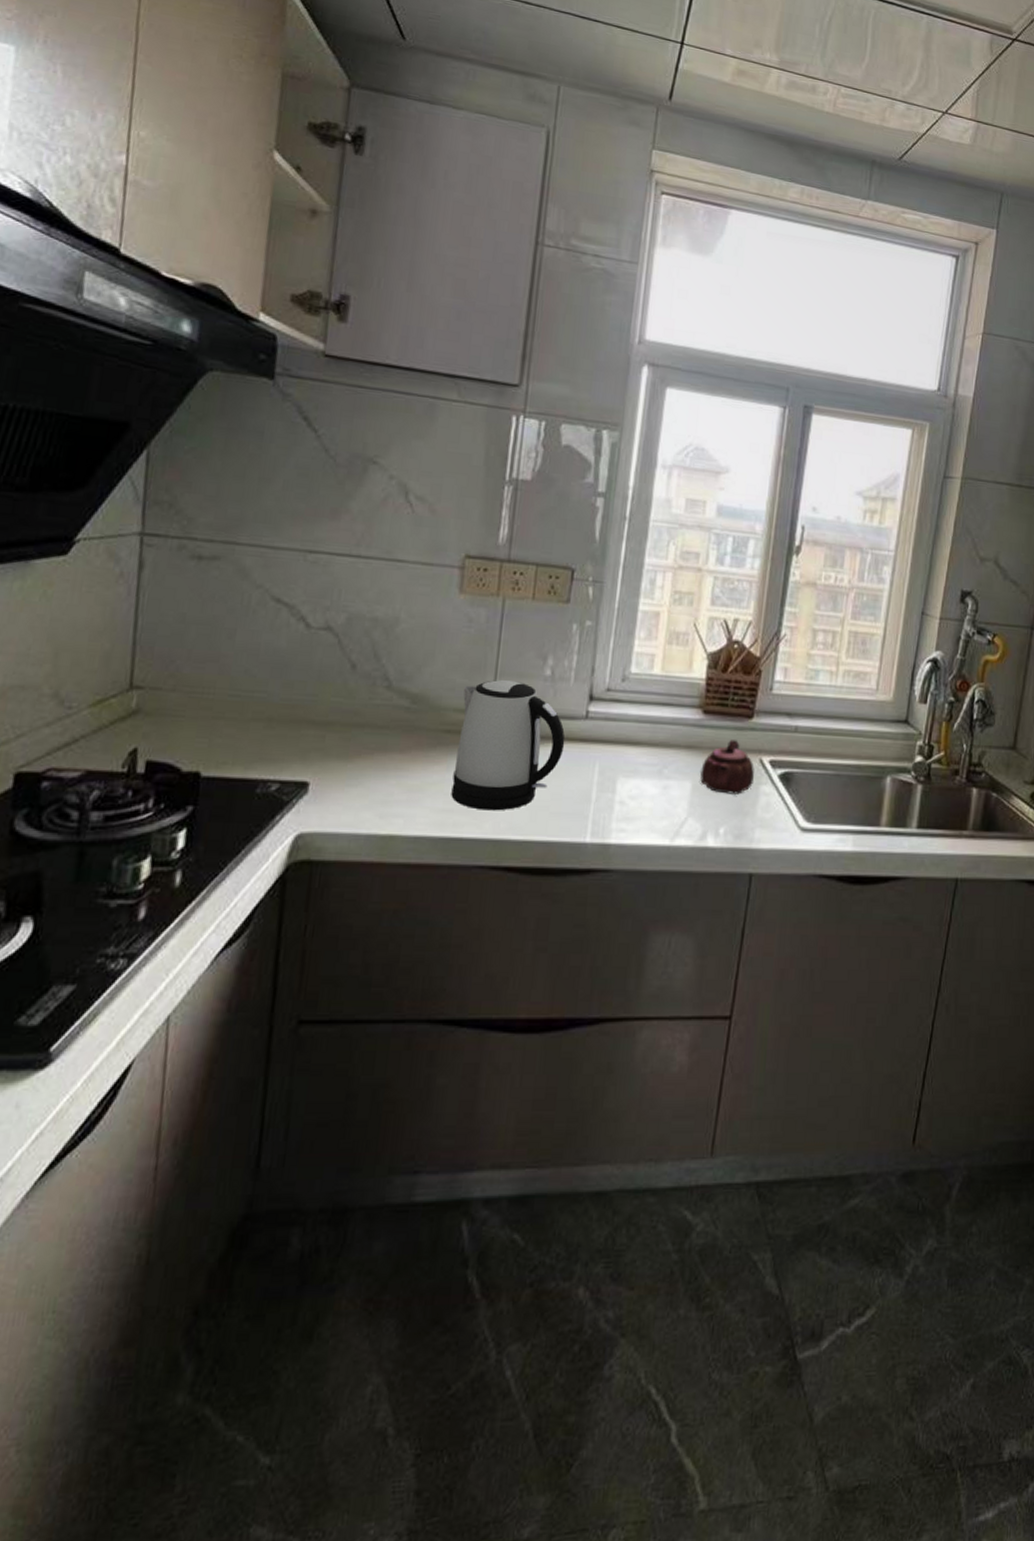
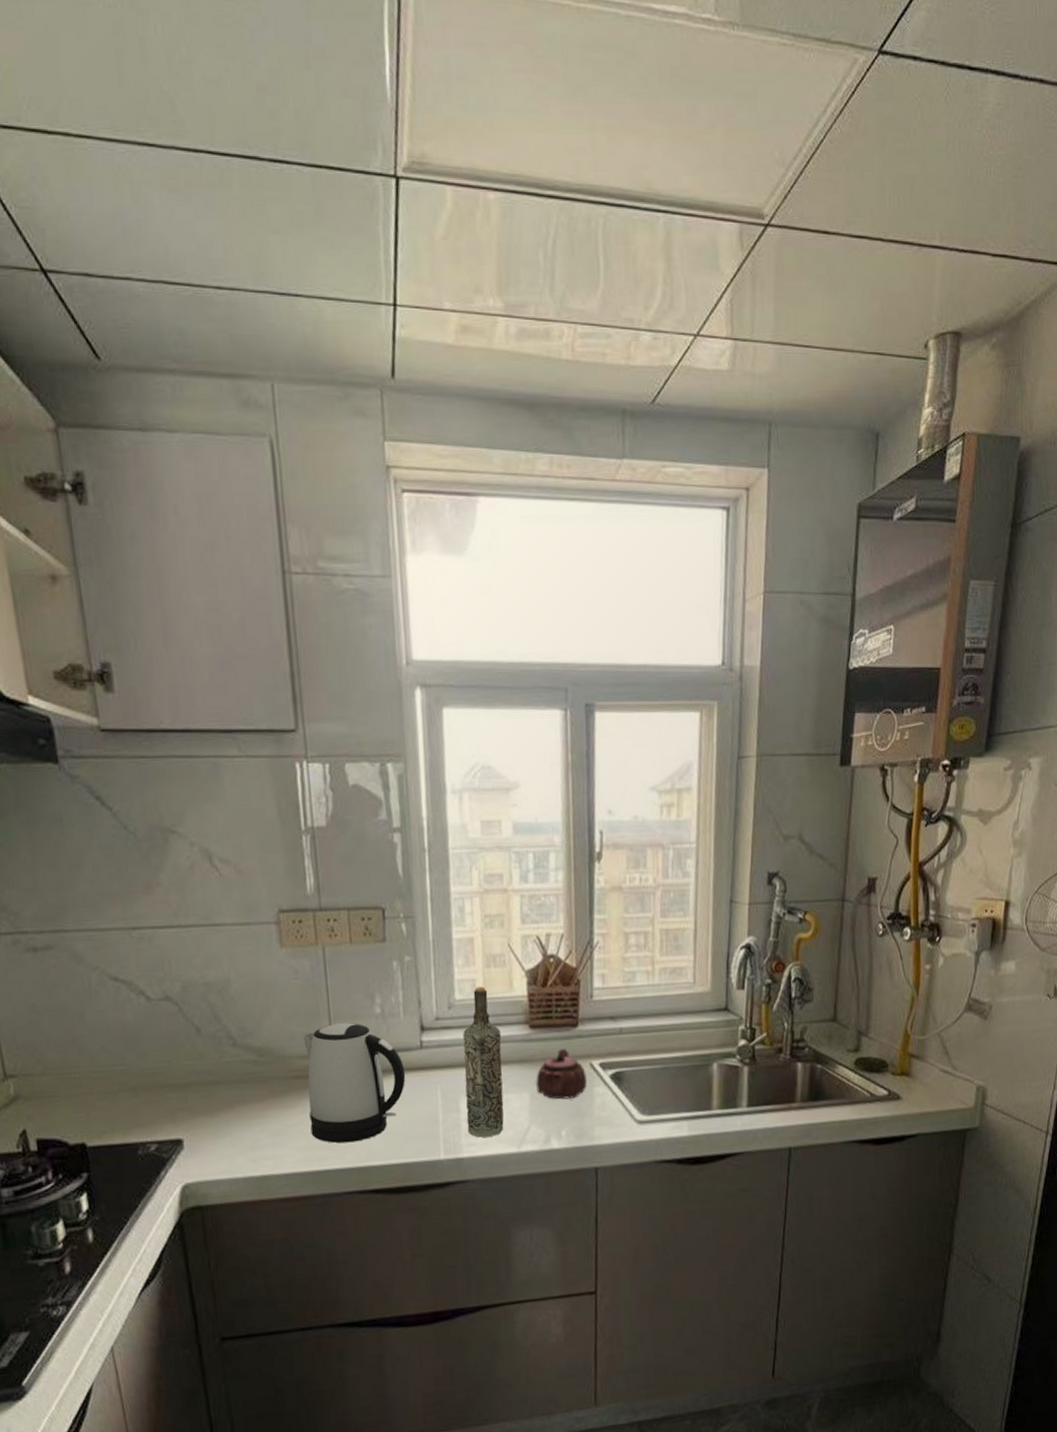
bottle: none [620,663,673,824] -> present [463,987,504,1138]

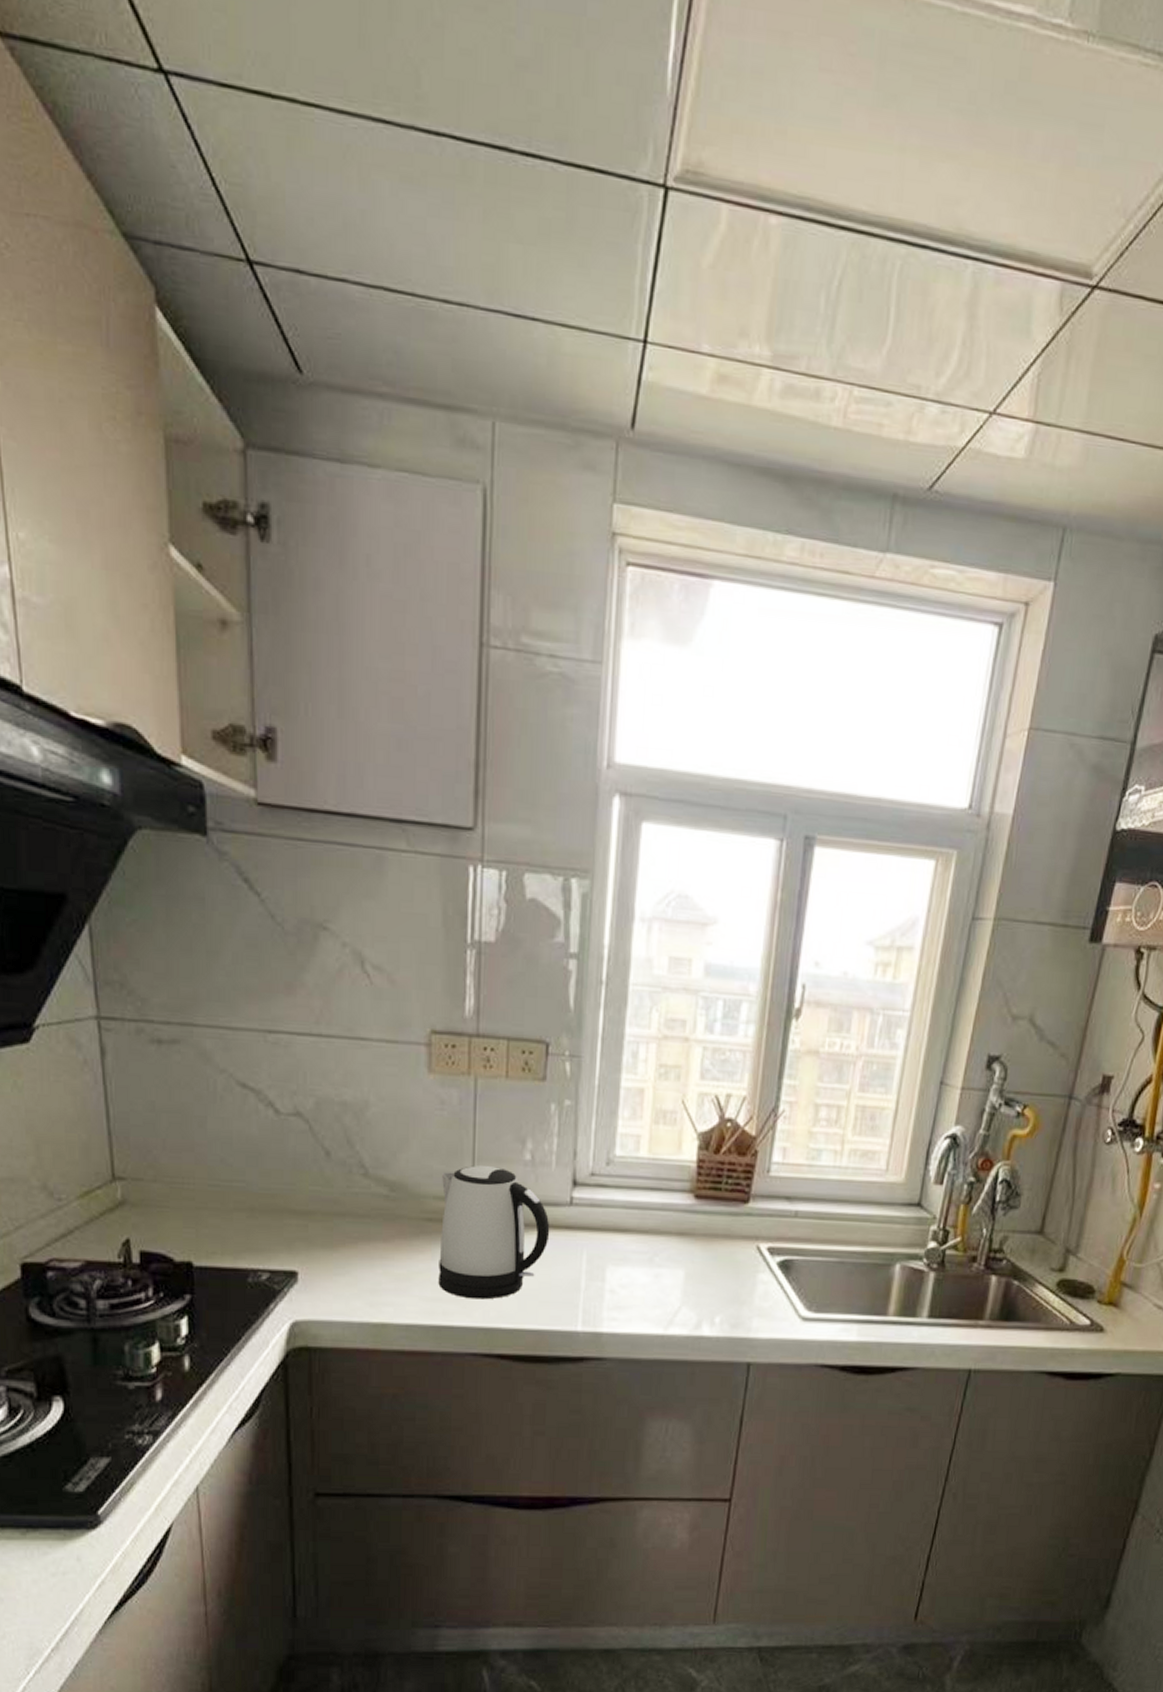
bottle: present [463,987,504,1138] -> none [611,1144,662,1313]
teapot: present [535,1049,587,1100] -> none [692,1226,751,1283]

